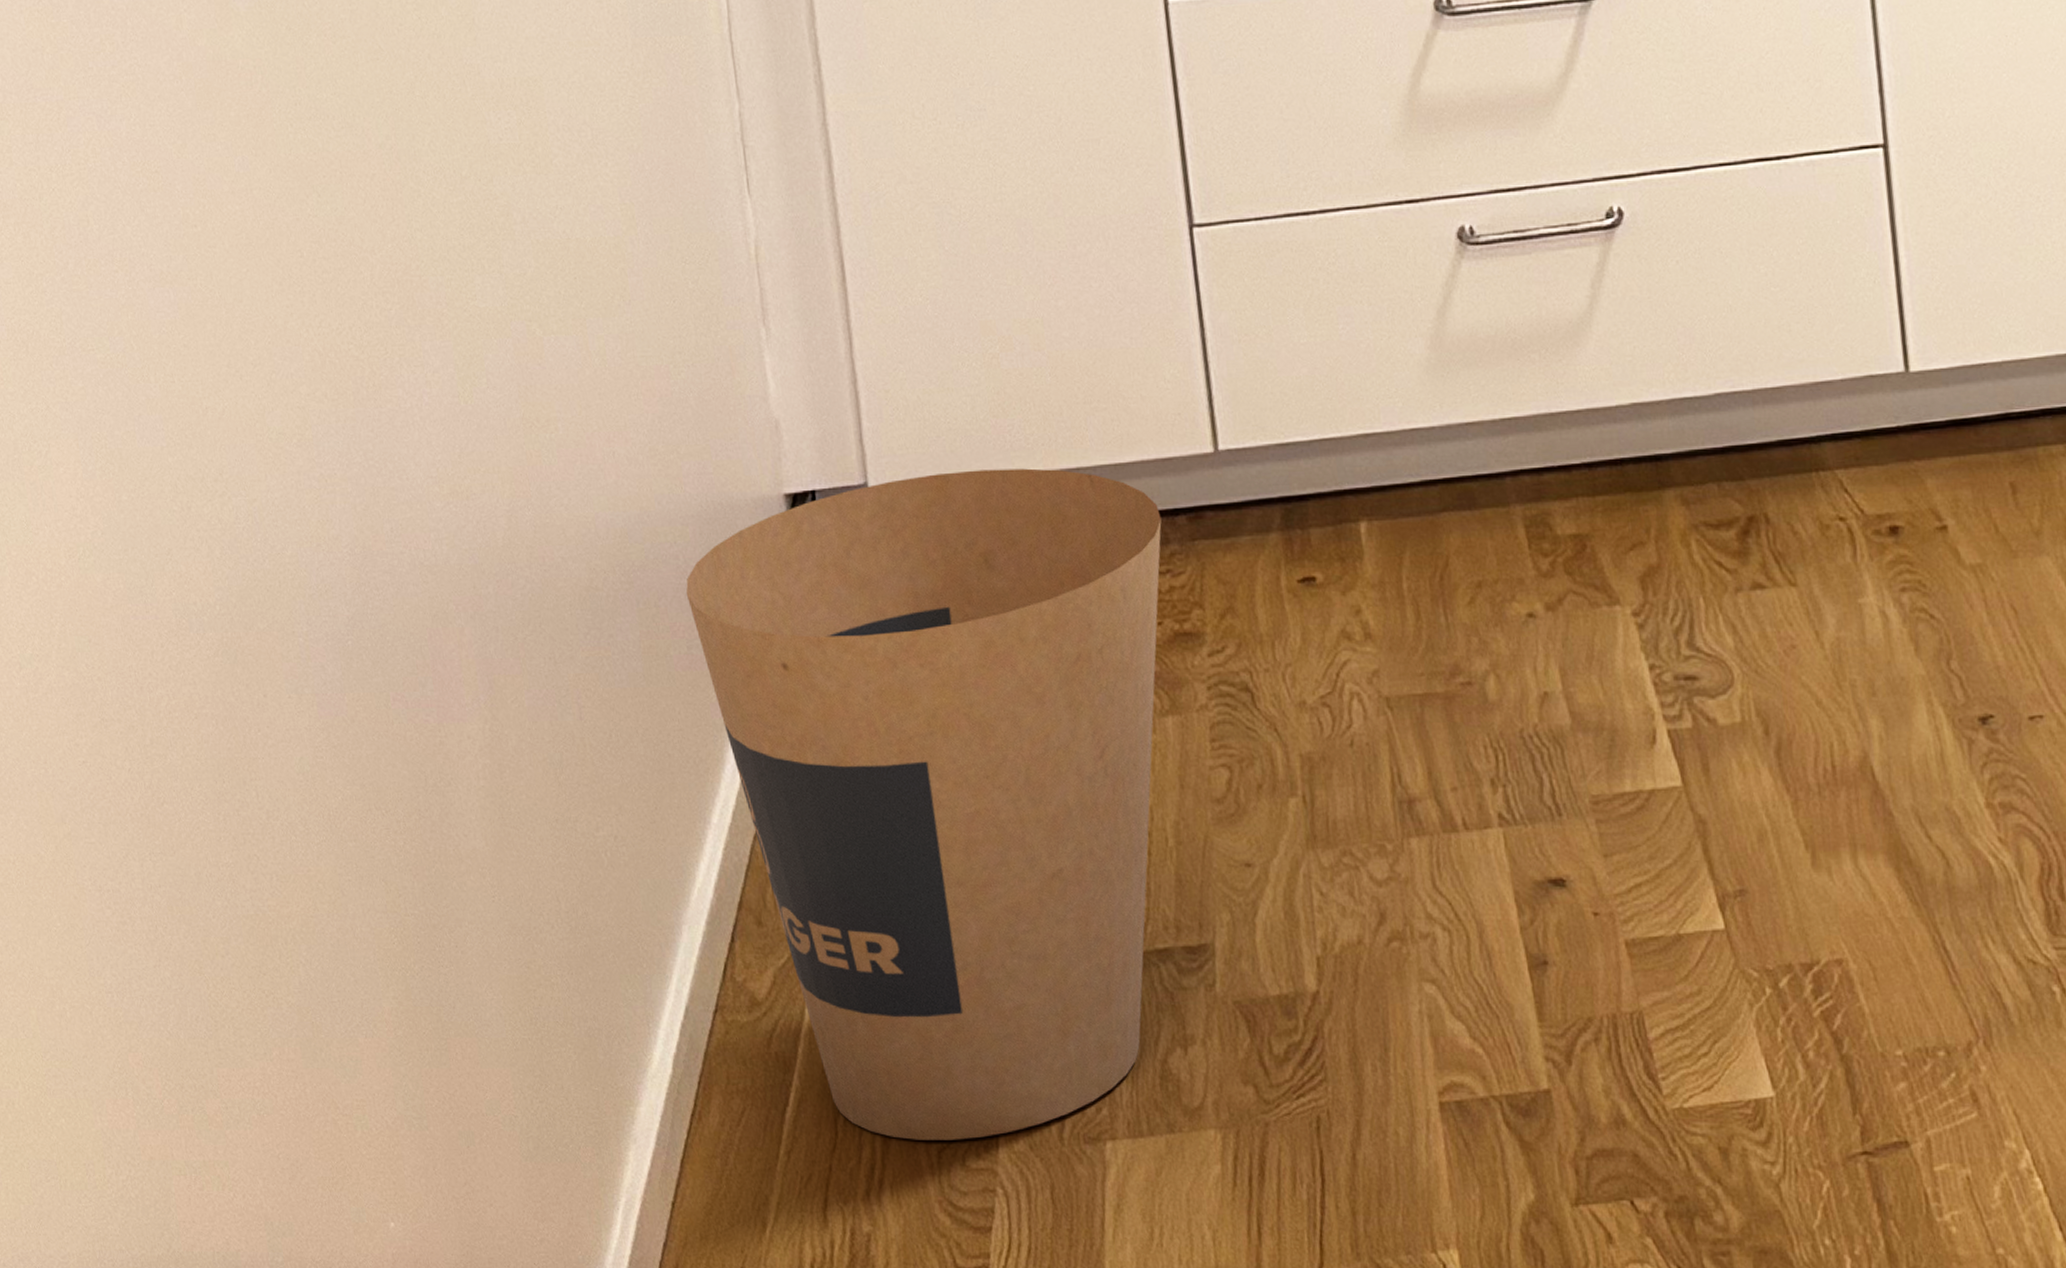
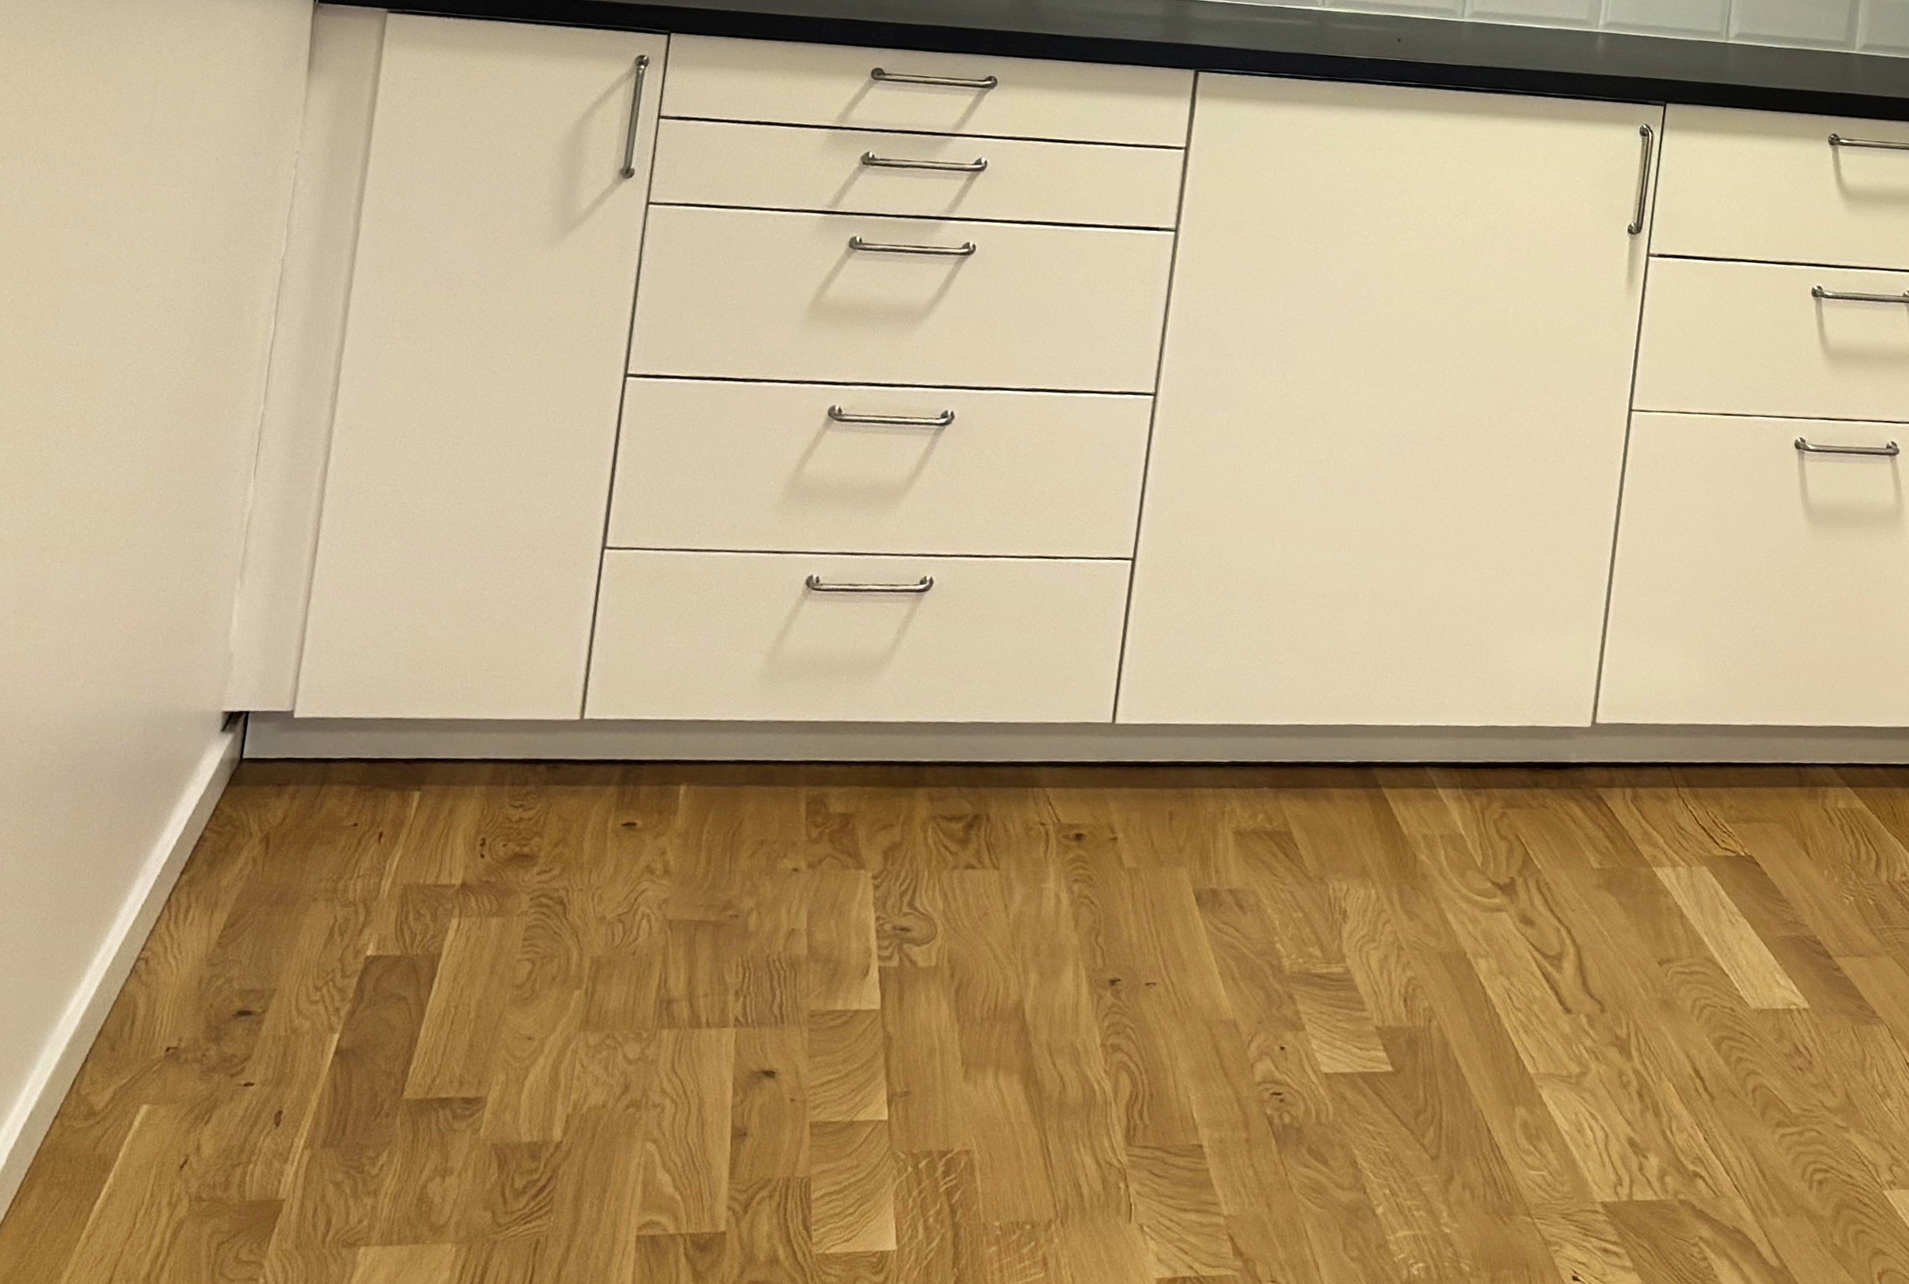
trash can: present [686,468,1162,1140] -> none [119,710,526,1237]

